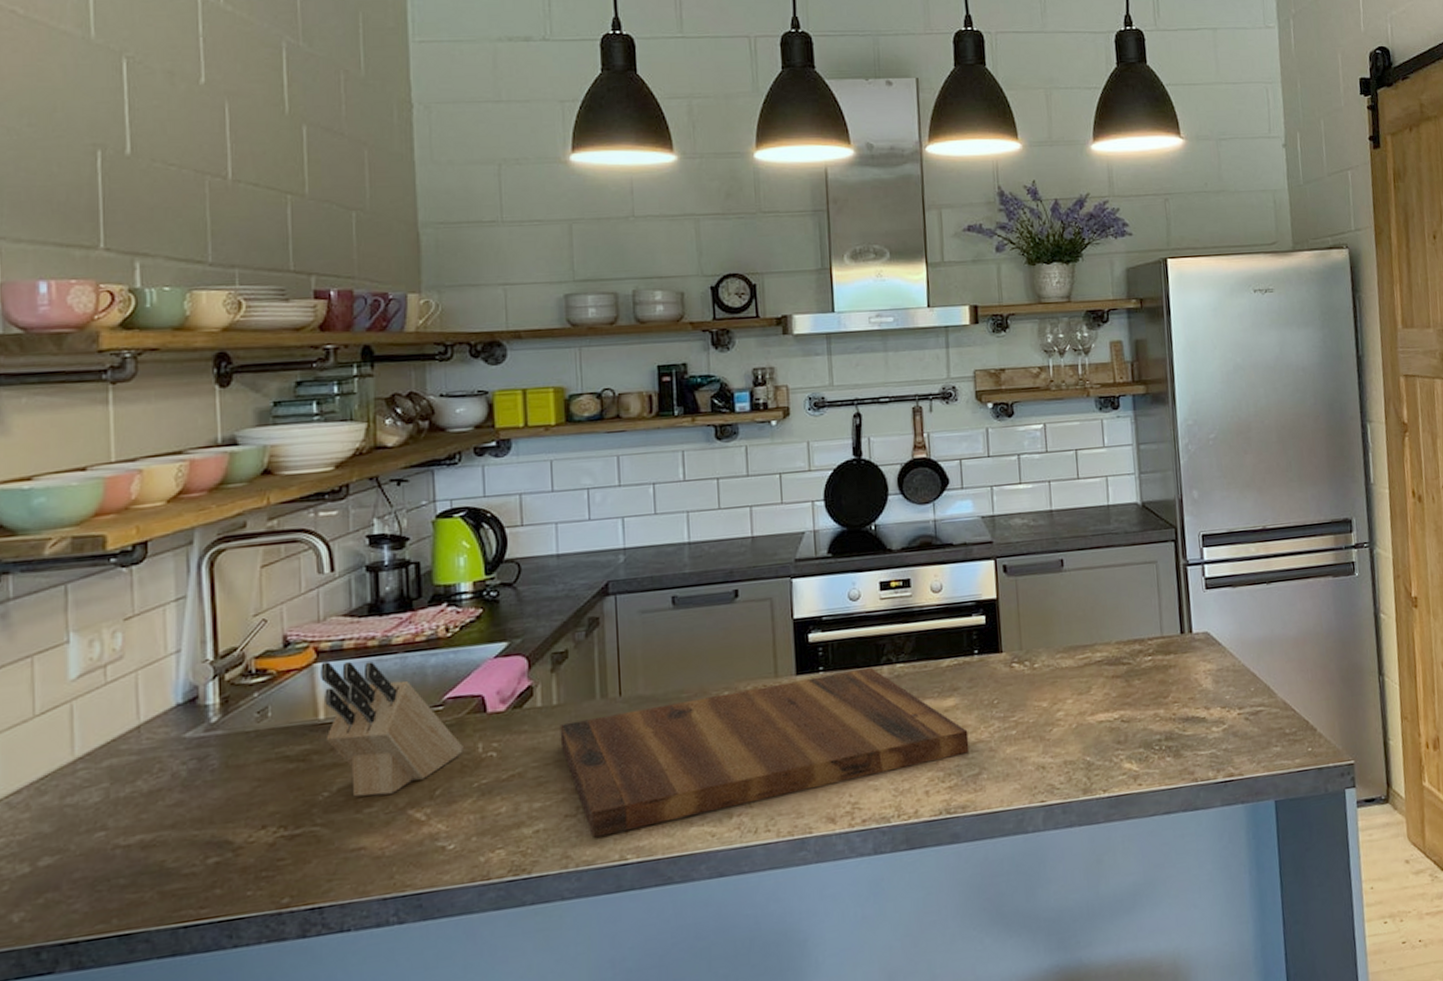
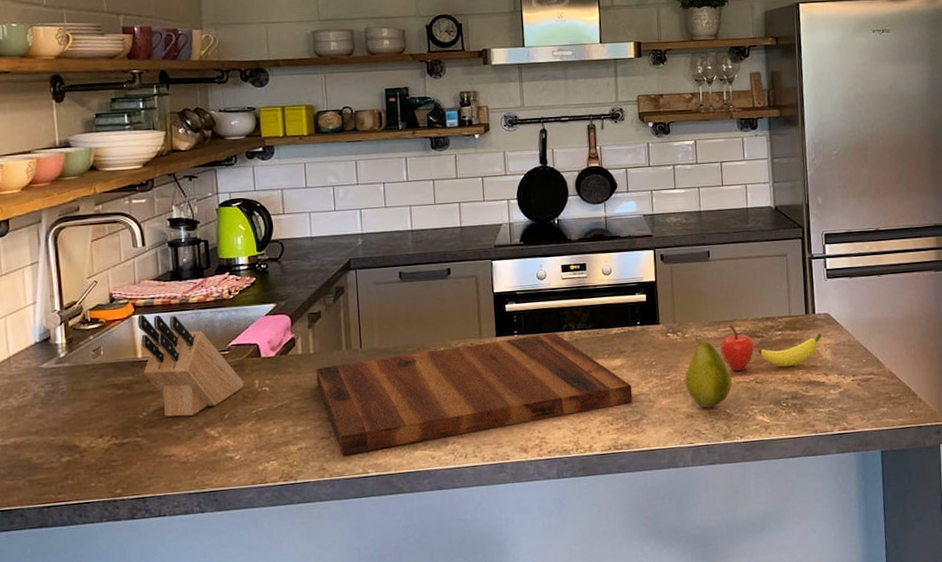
fruit: none [1034,667,1093,757] -> present [685,337,732,409]
fruit: none [1077,648,1201,708] -> present [720,323,822,372]

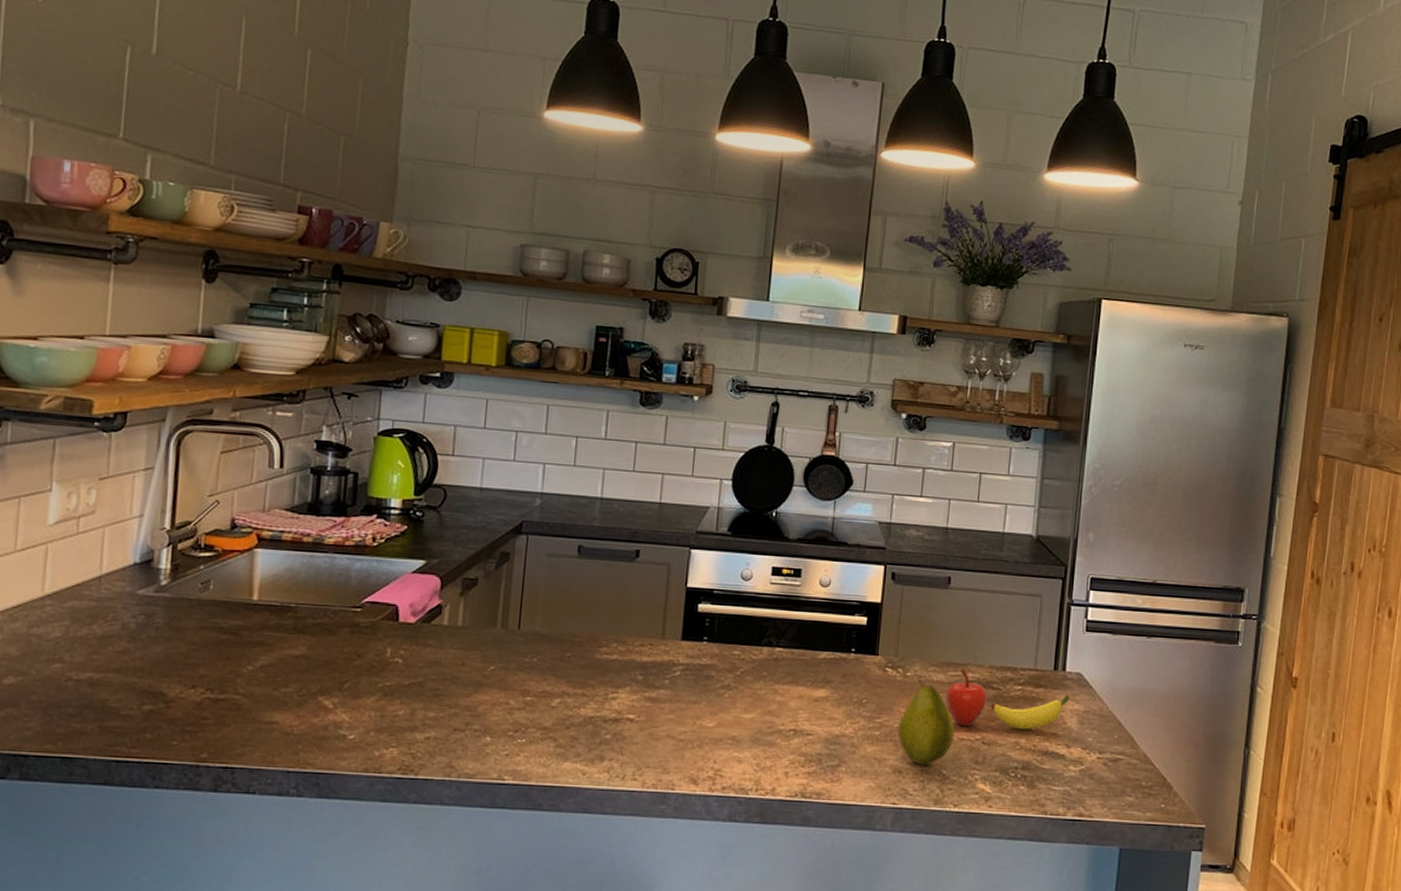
knife block: present [137,314,244,417] -> none [256,549,374,679]
cutting board: present [315,332,633,456] -> none [459,644,834,755]

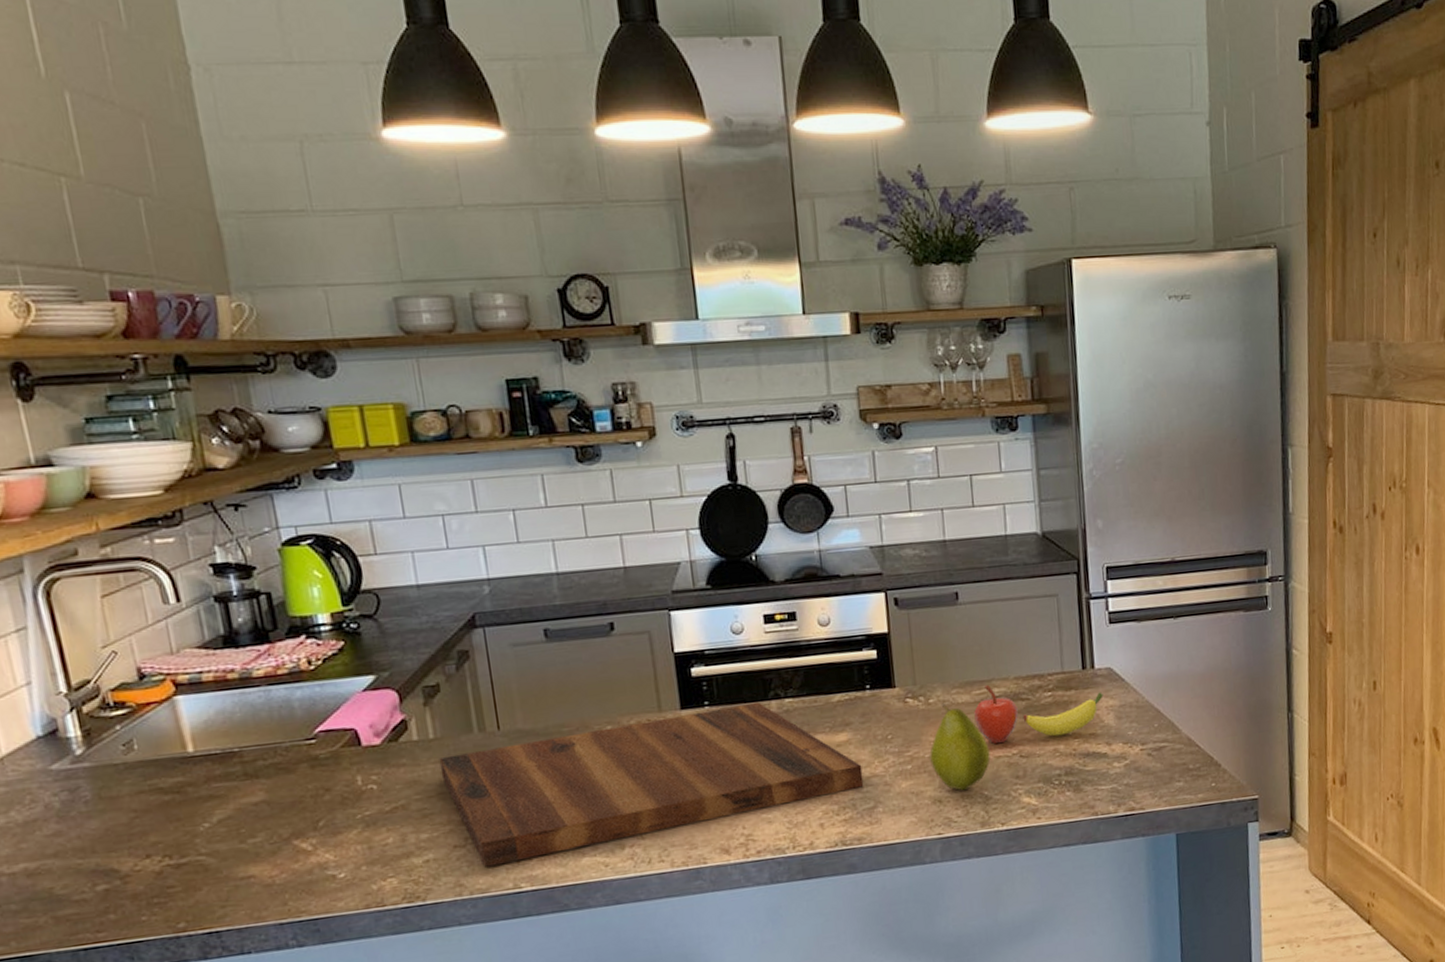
cutting board: none [459,644,834,755] -> present [439,701,864,867]

